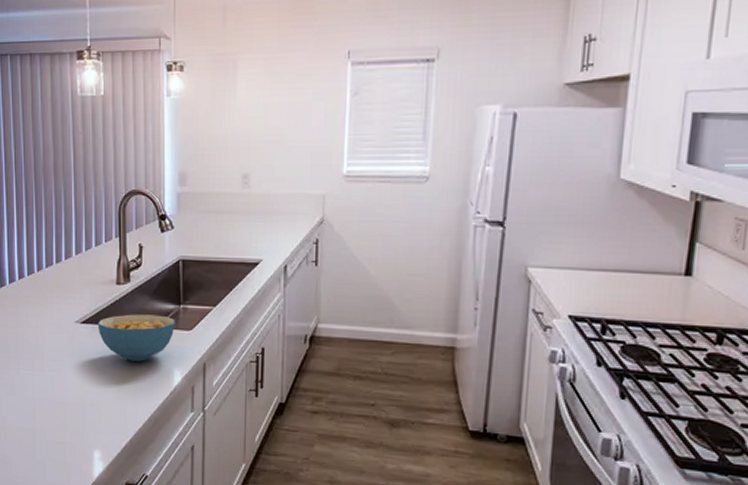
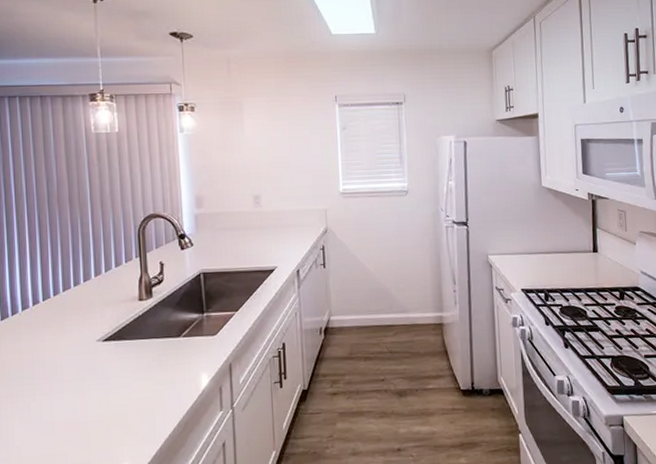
cereal bowl: present [97,314,175,362] -> none [121,324,200,371]

